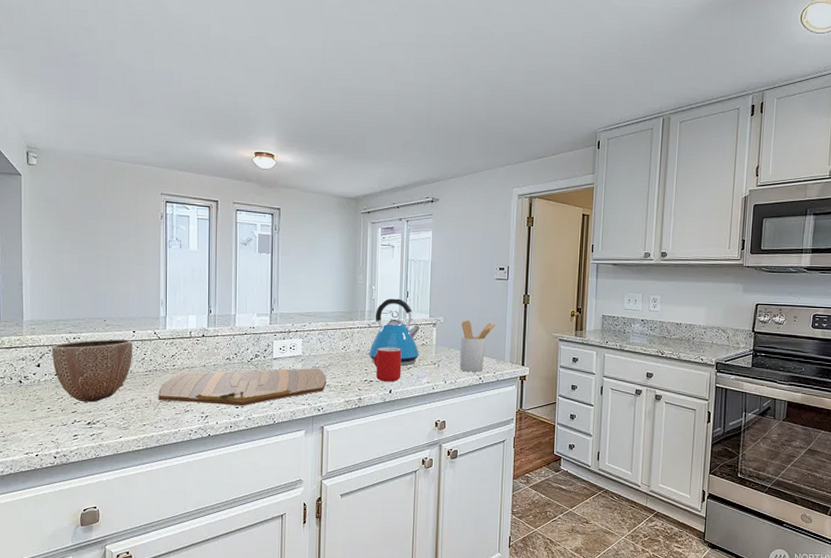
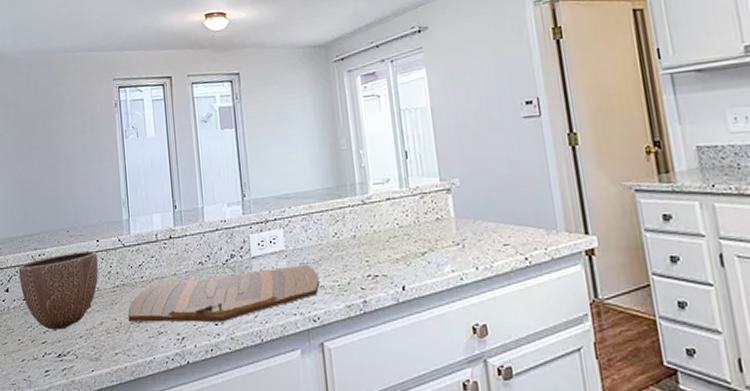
kettle: present [365,297,421,366] -> none [362,161,436,252]
mug: present [373,346,402,382] -> none [375,226,415,276]
utensil holder: present [459,320,496,372] -> none [485,178,536,251]

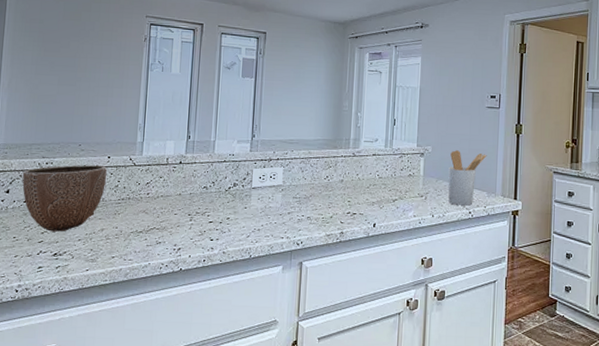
cutting board: present [128,264,320,323] -> none [129,198,308,239]
utensil holder: none [485,178,536,251] -> present [448,150,487,206]

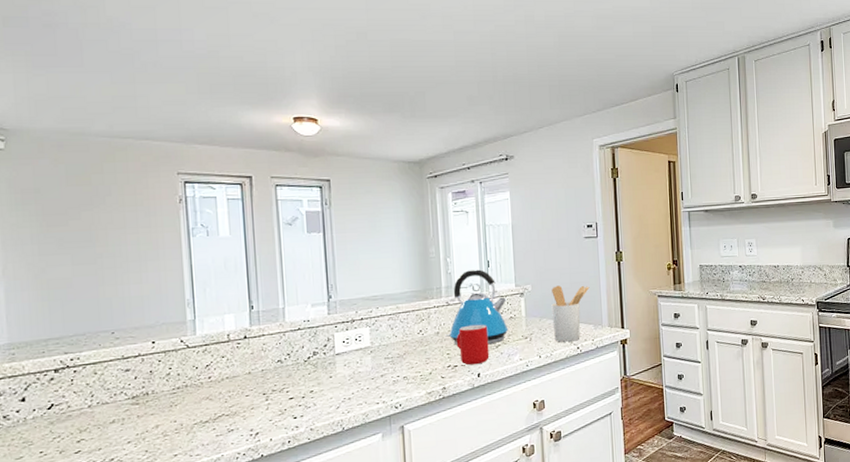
decorative bowl: present [22,164,108,232] -> none [41,353,154,438]
kettle: none [348,125,408,198] -> present [445,269,509,345]
mug: none [357,177,388,215] -> present [456,324,490,365]

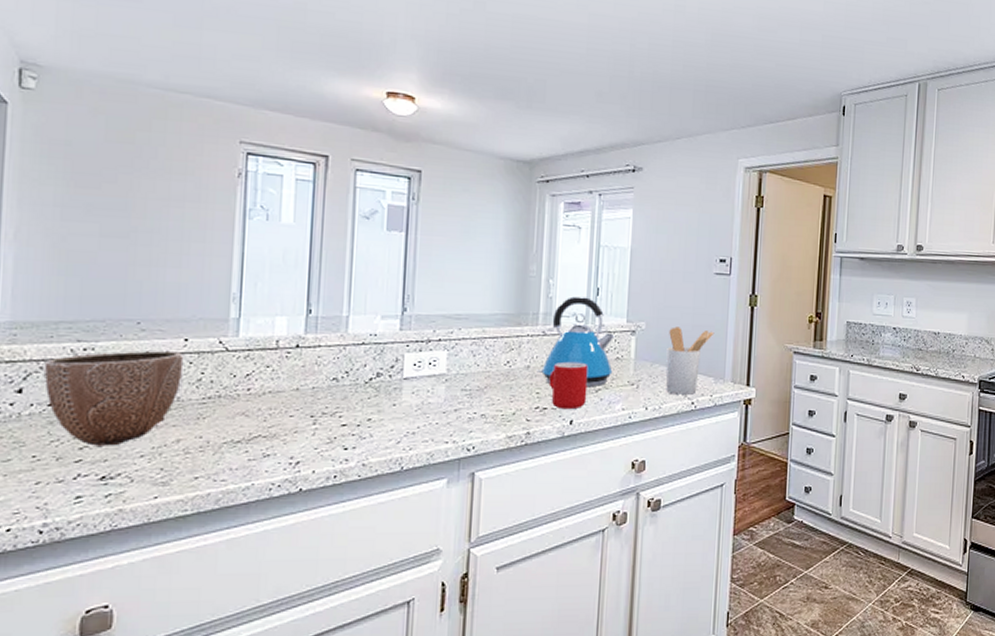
decorative bowl: none [41,353,154,438] -> present [45,351,184,446]

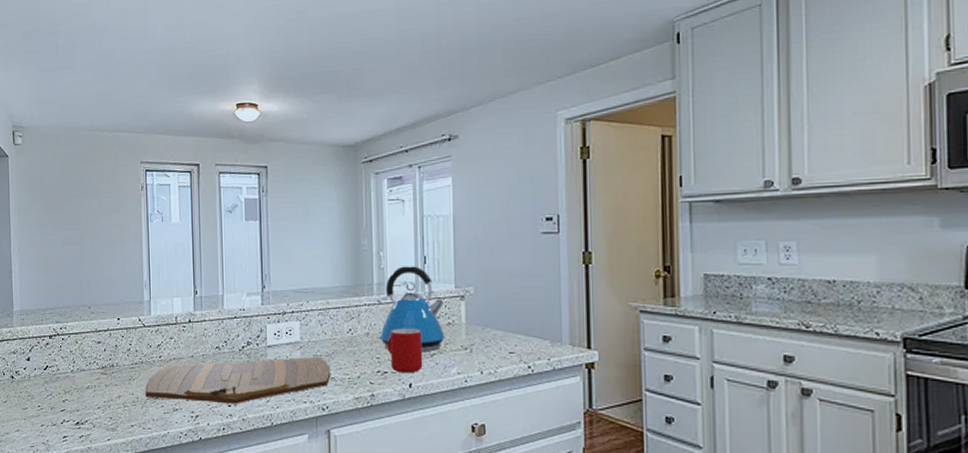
decorative bowl: present [45,351,184,446] -> none [41,328,118,400]
cutting board: none [221,391,482,447] -> present [145,356,331,404]
utensil holder: present [665,326,715,395] -> none [497,290,547,358]

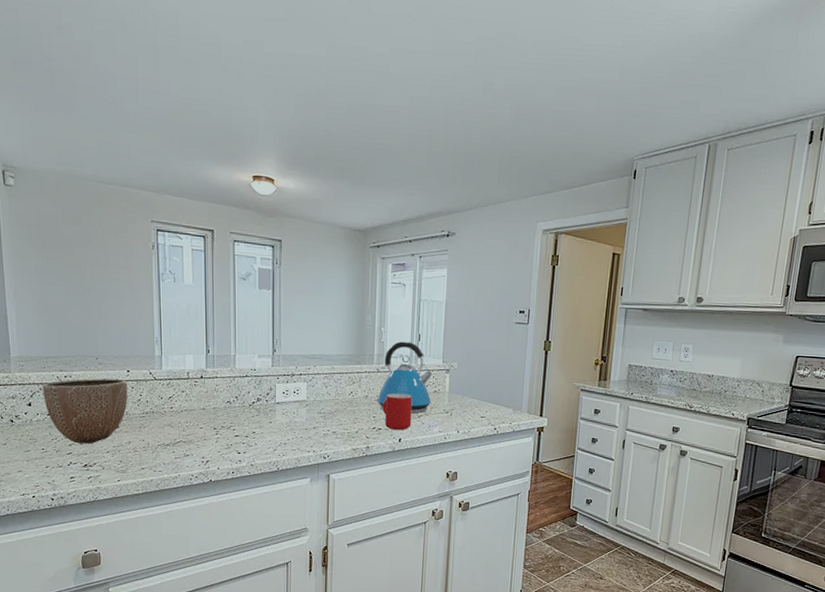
decorative bowl: none [41,328,118,400] -> present [43,378,128,444]
cutting board: present [145,356,331,404] -> none [156,413,333,452]

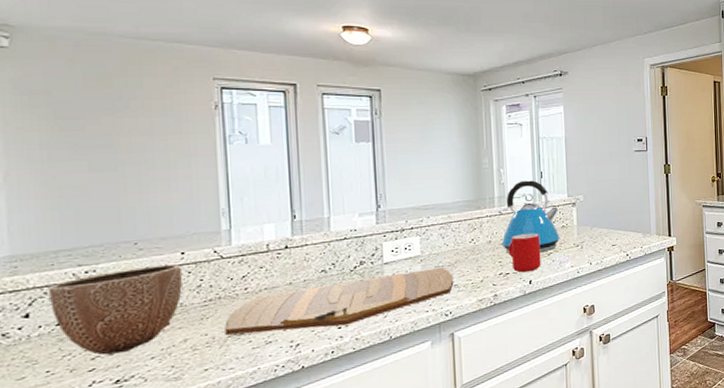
cutting board: none [156,413,333,452] -> present [225,267,454,335]

